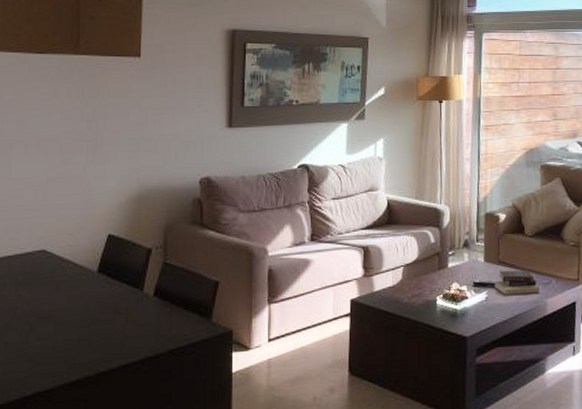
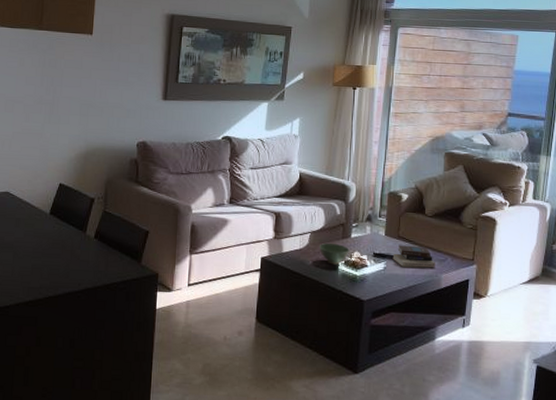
bowl: none [413,275,448,300] -> present [319,242,350,265]

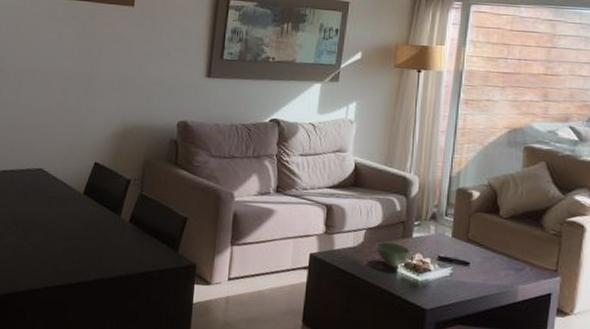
books: present [392,245,435,268] -> none [460,248,511,278]

